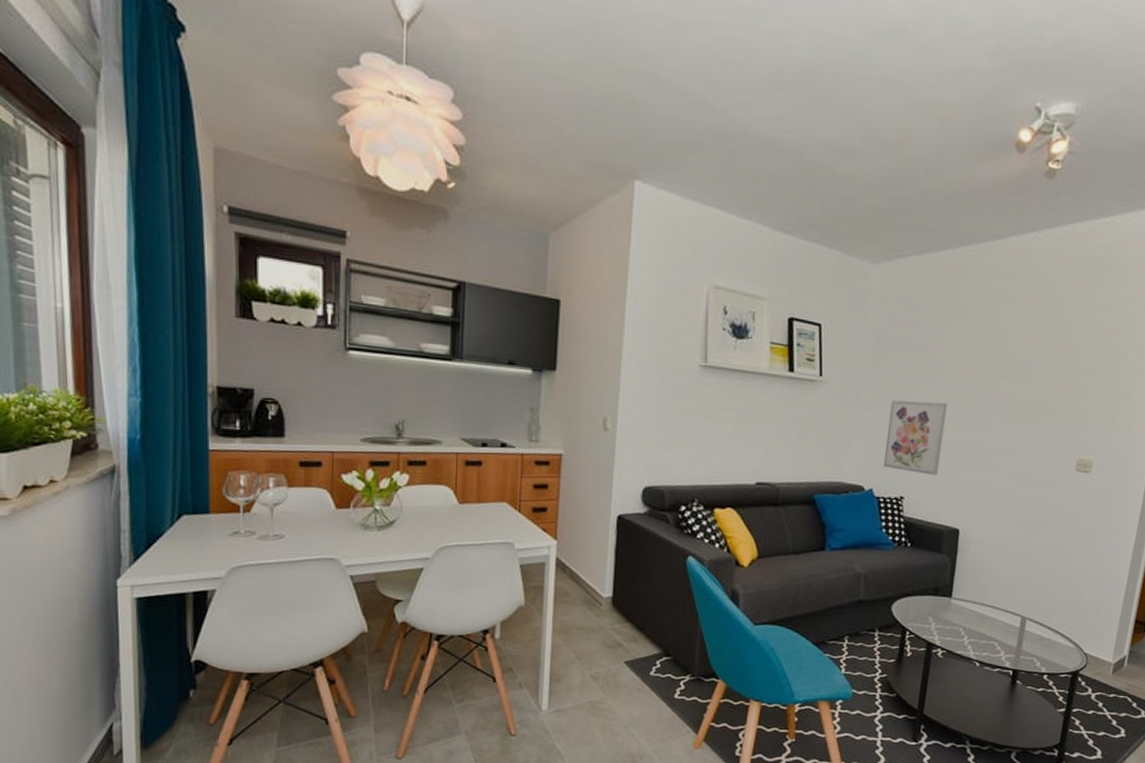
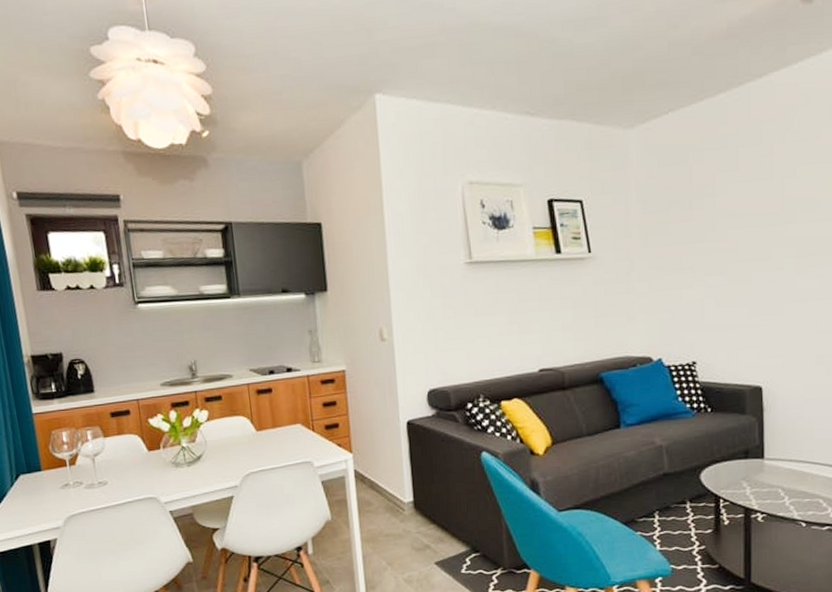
wall art: present [883,400,948,476] -> none [668,258,730,336]

